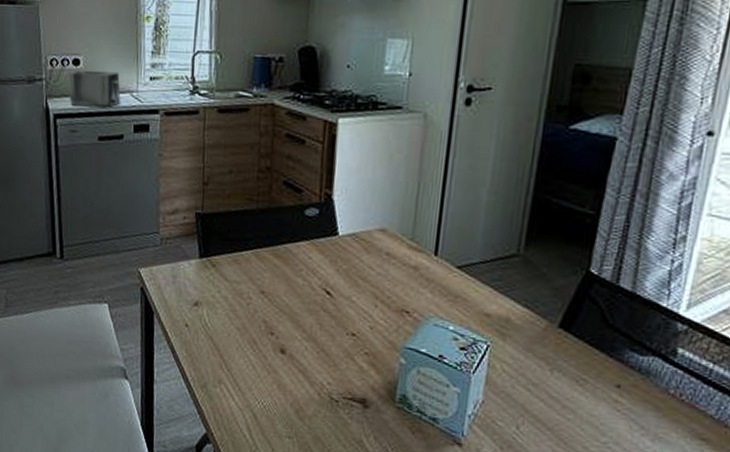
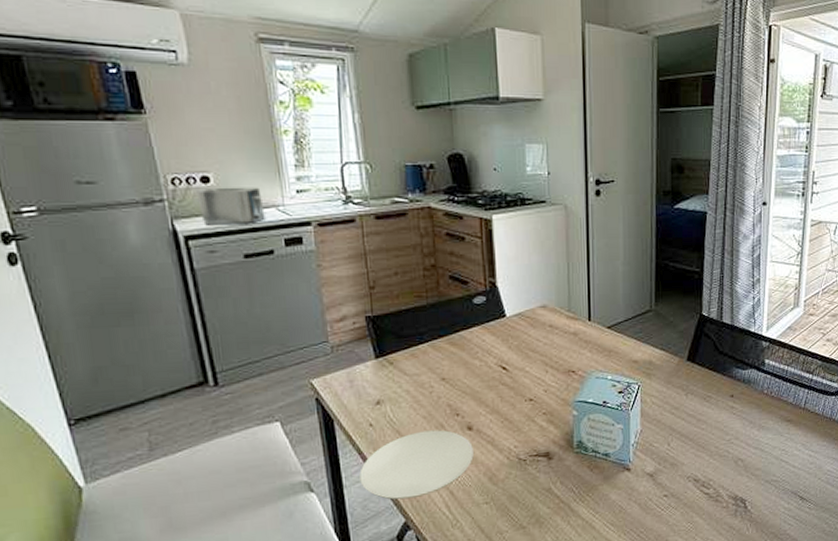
plate: none [169,342,284,412] -> present [359,430,474,500]

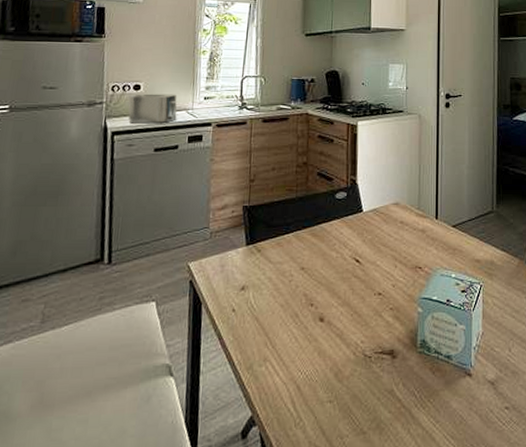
plate: present [359,430,474,500] -> none [216,319,323,391]

